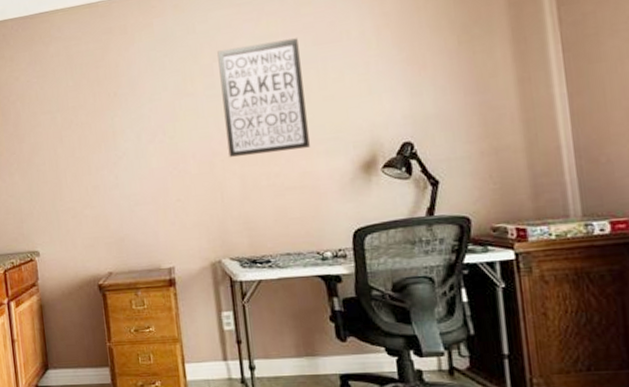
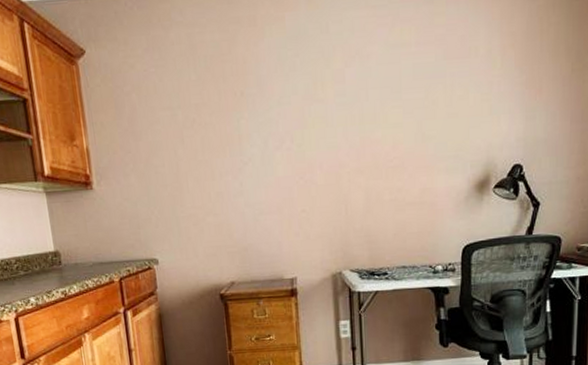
wall art: present [217,38,310,157] -> none [350,50,432,169]

